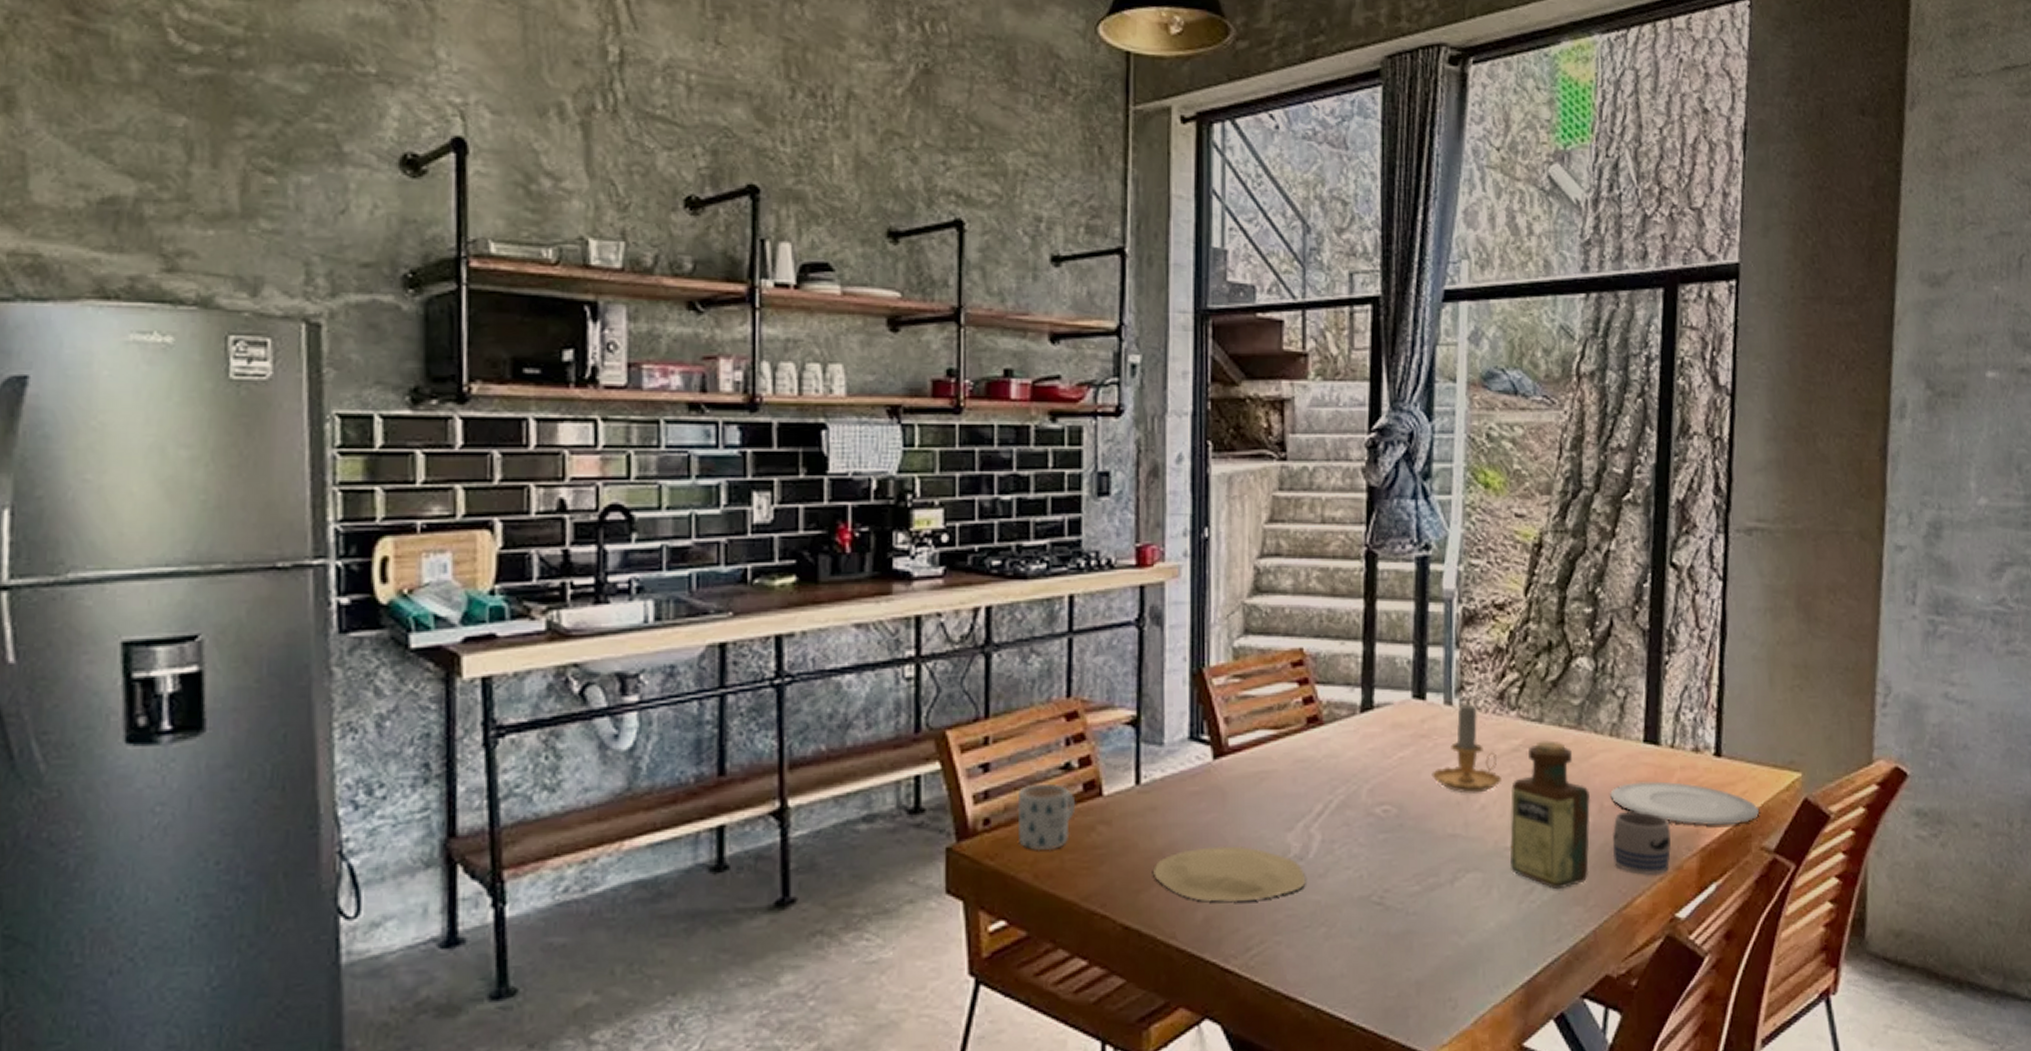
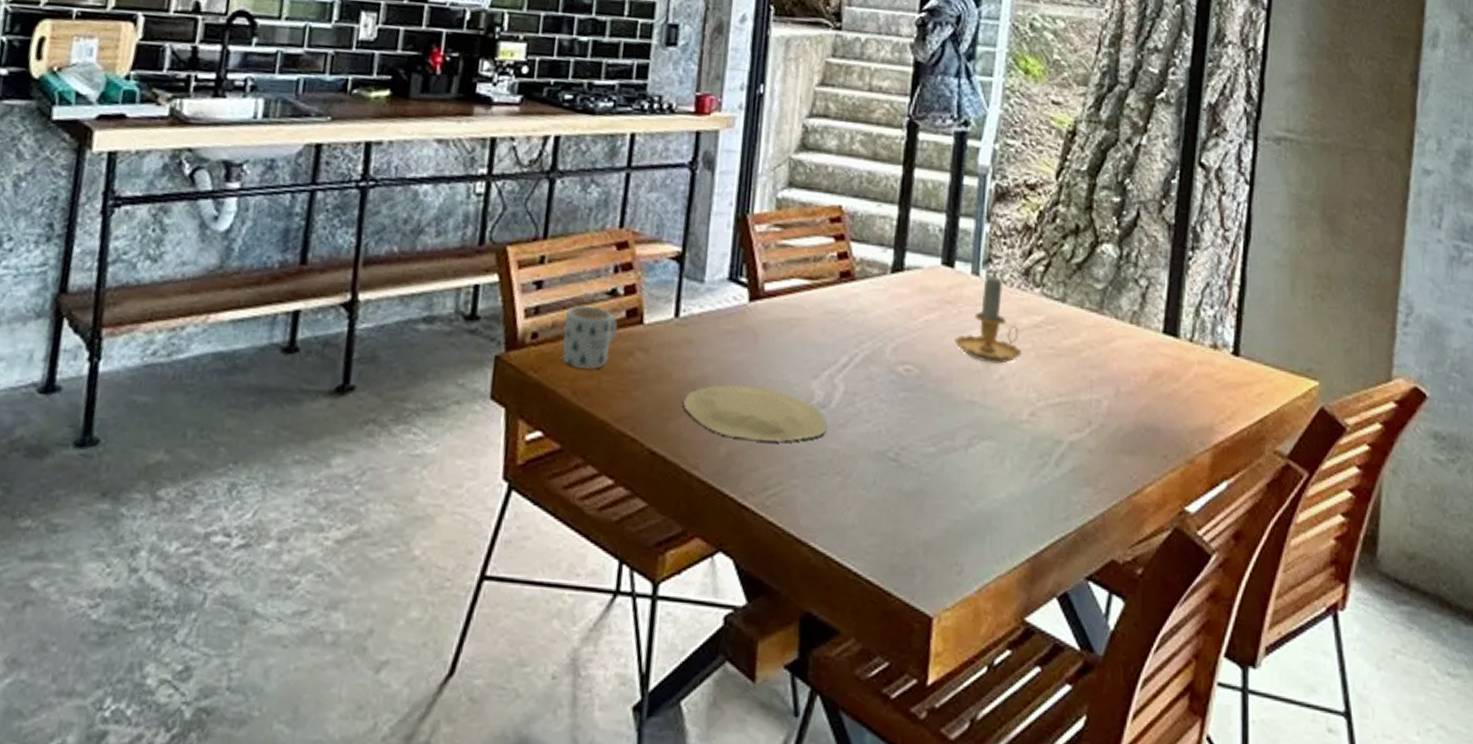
bottle: present [1509,740,1591,890] -> none [1023,320,1108,468]
plate: present [1609,781,1760,827] -> none [1126,370,1275,426]
mug: present [1612,811,1671,876] -> none [1125,398,1185,466]

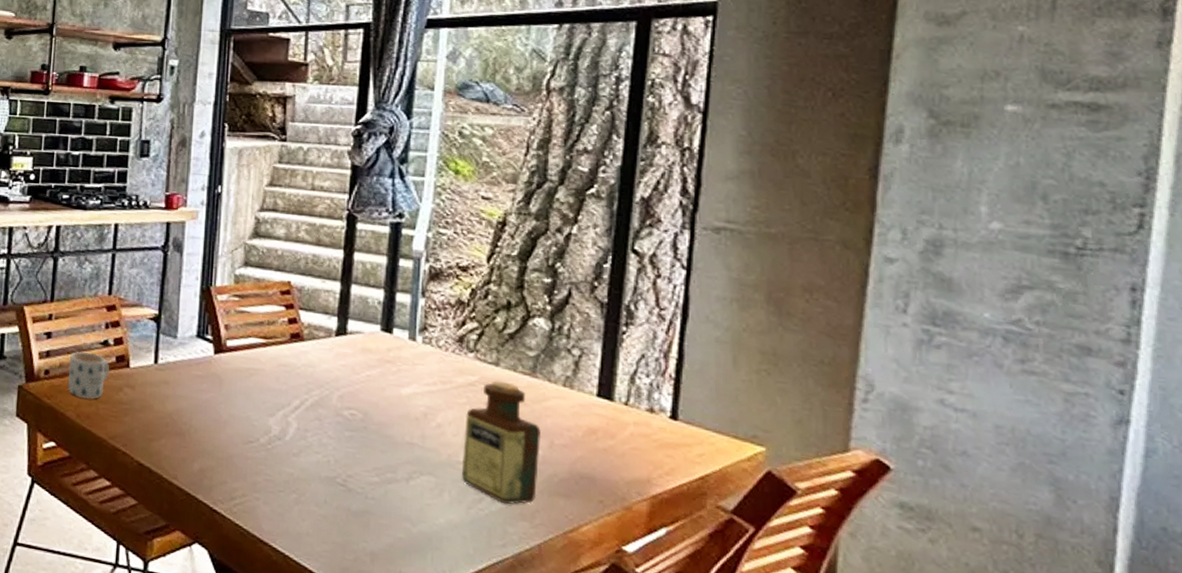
plate: present [682,384,827,442] -> none [162,416,283,464]
candle: present [954,273,1022,364] -> none [394,339,457,414]
bottle: none [1023,320,1108,468] -> present [461,380,542,505]

